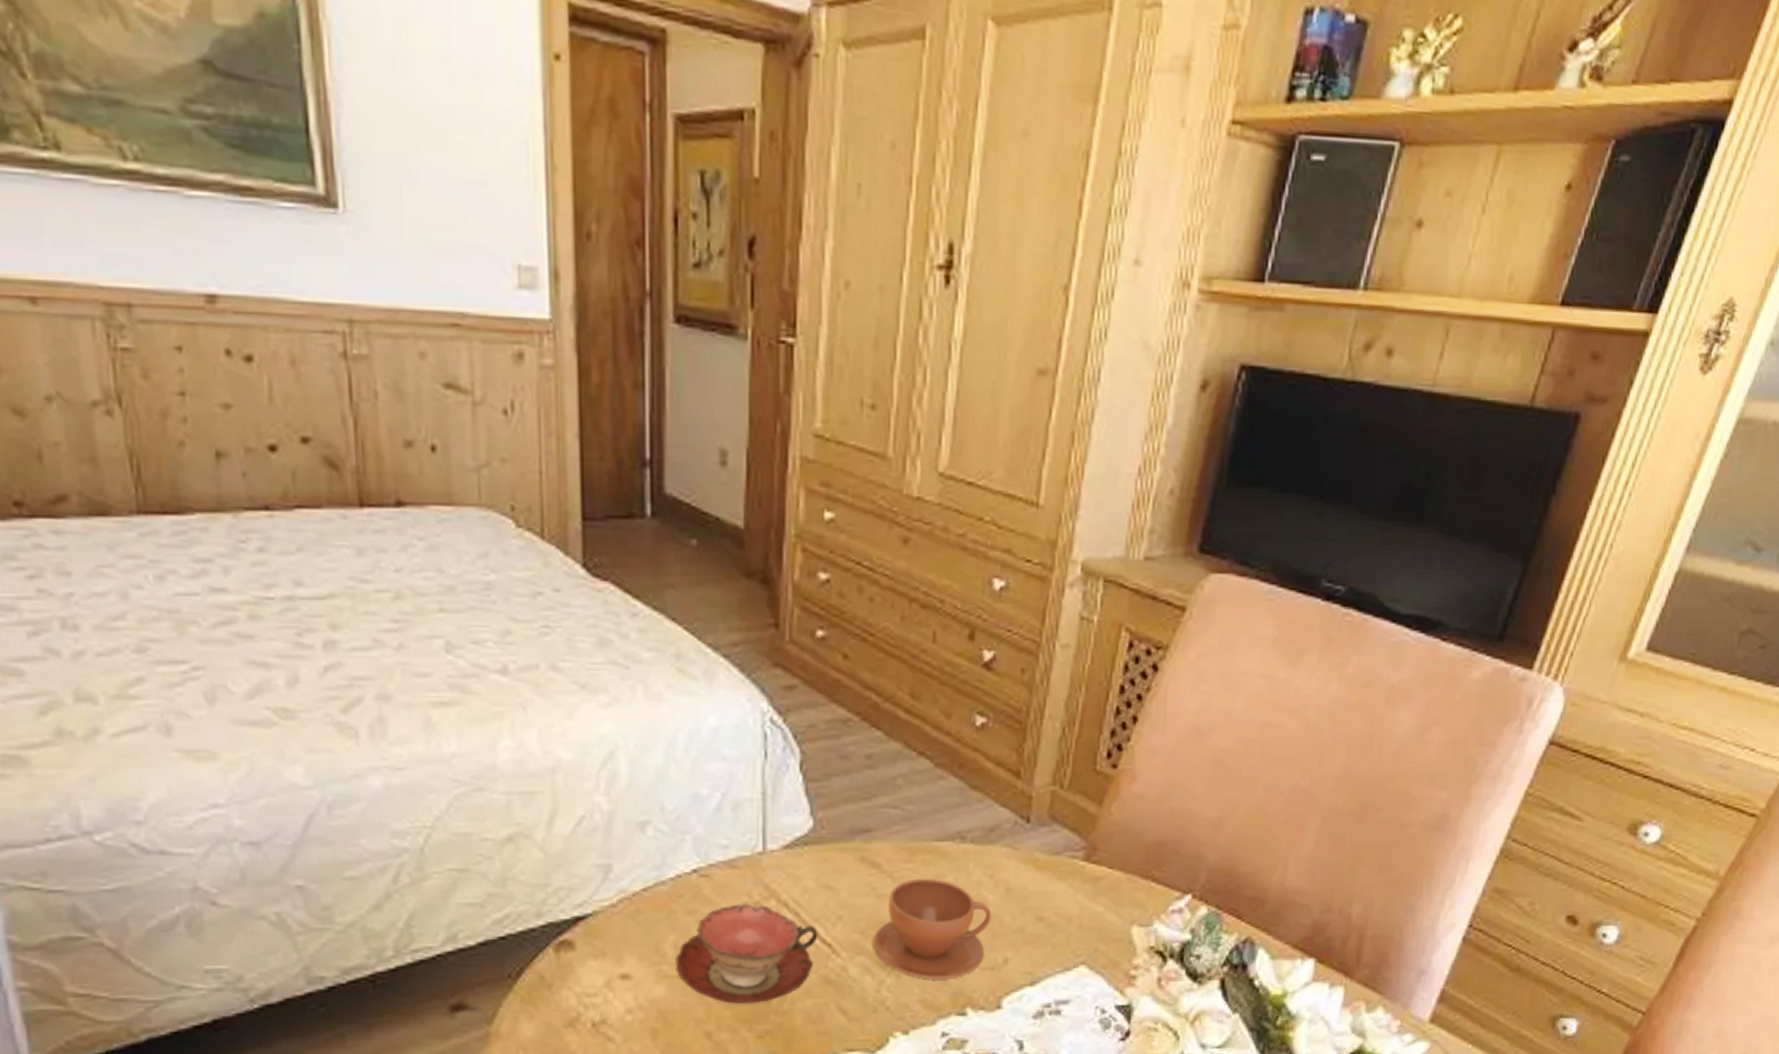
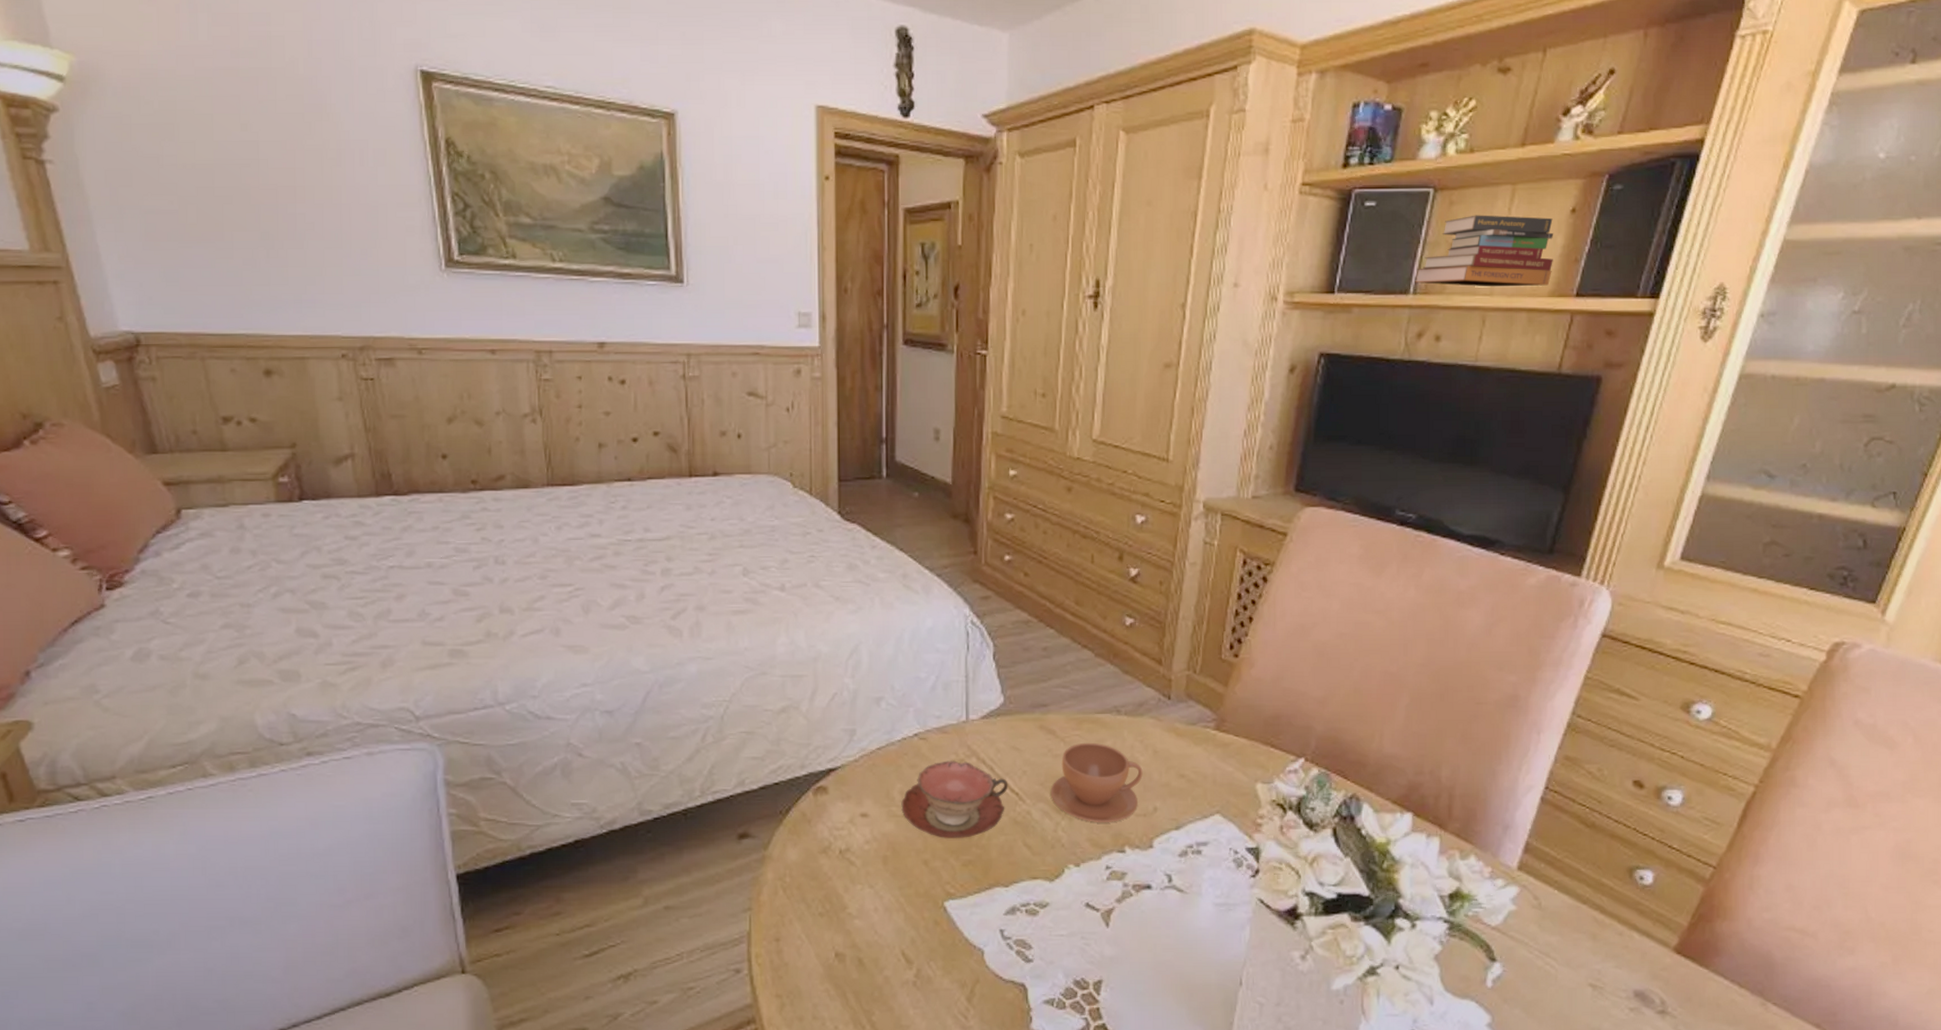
books: none [1367,183,1543,288] -> present [1415,215,1554,287]

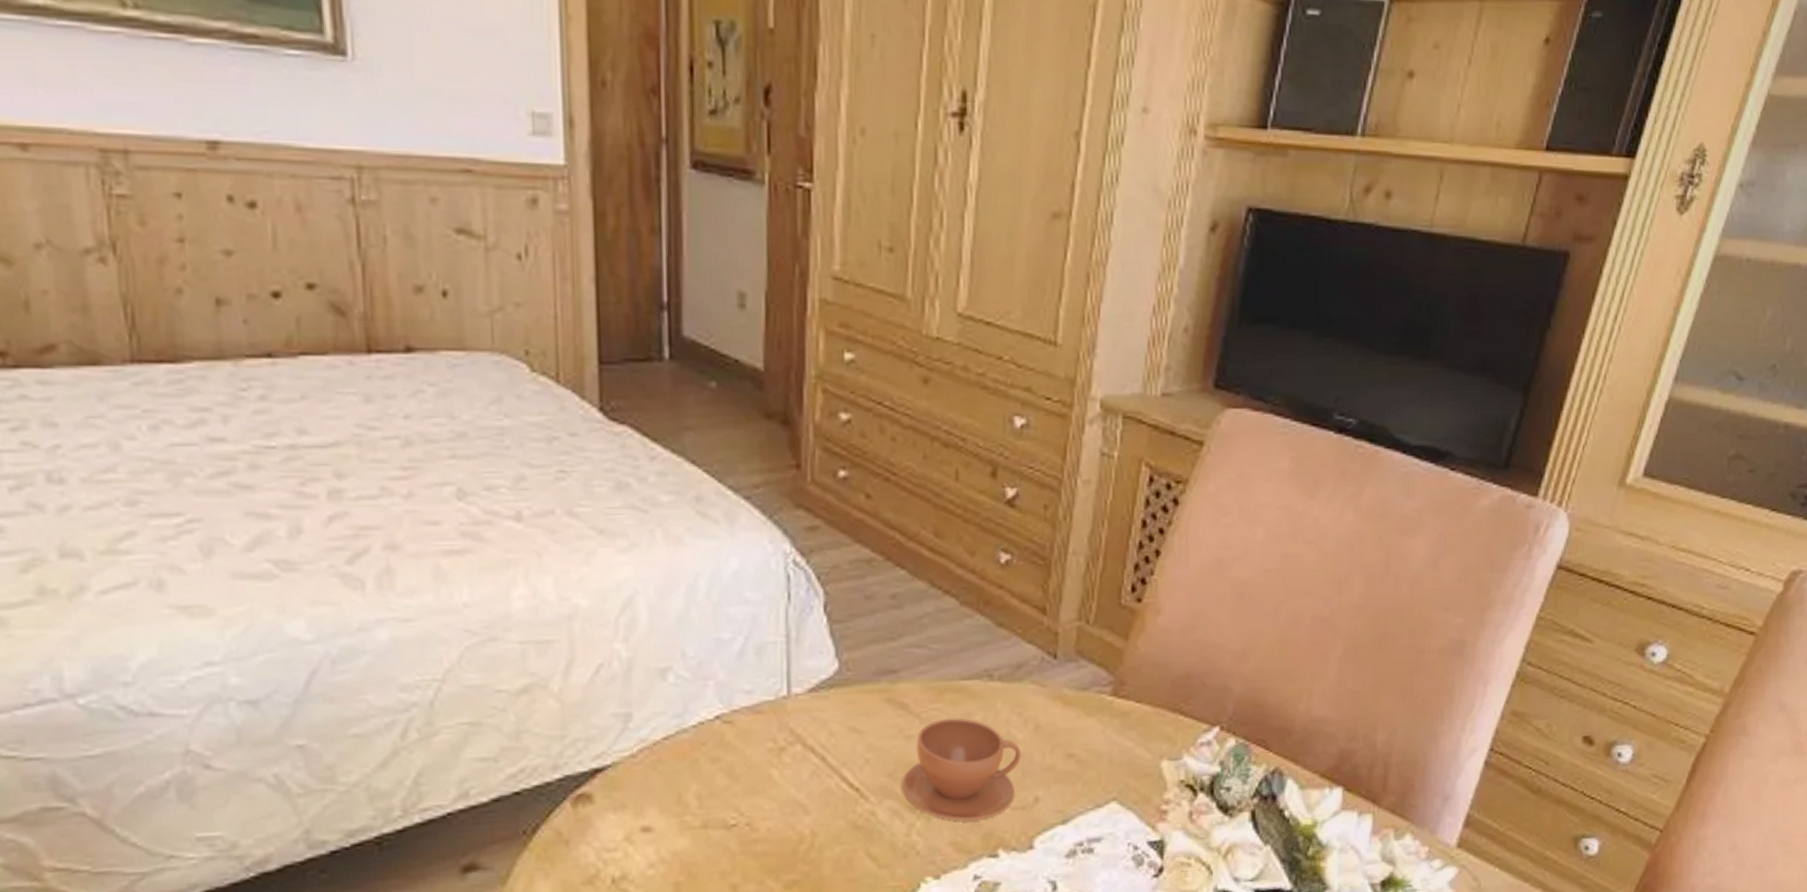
teacup: present [901,760,1008,839] -> none [698,749,846,855]
books: present [1415,215,1554,287] -> none [1363,37,1525,135]

